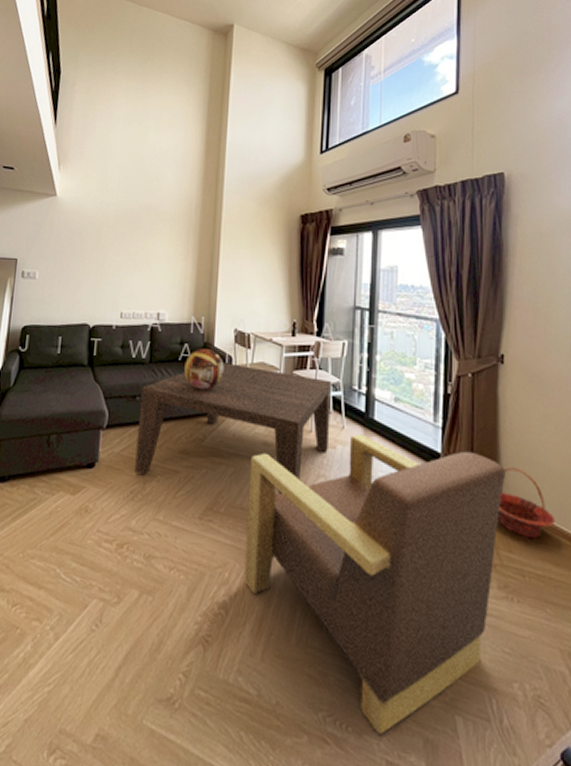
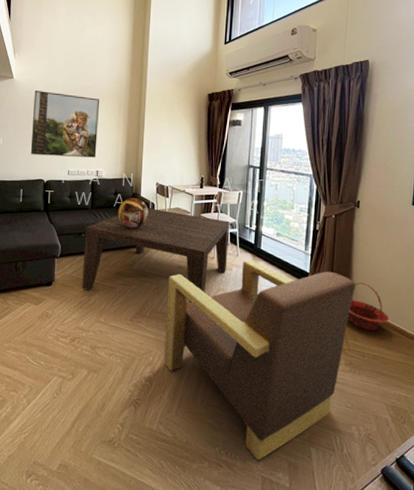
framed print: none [73,211,163,296] -> present [30,91,99,158]

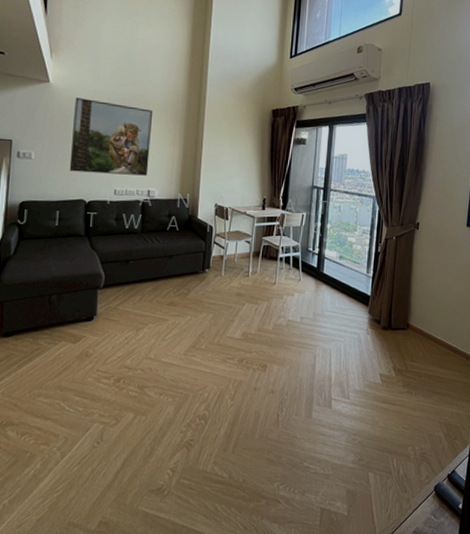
coffee table: present [82,208,230,304] -> none [129,232,293,333]
decorative sphere: present [118,198,149,229] -> none [172,220,206,254]
armchair: present [164,259,355,460] -> none [220,284,414,491]
basket: present [348,282,390,331] -> none [406,303,444,351]

